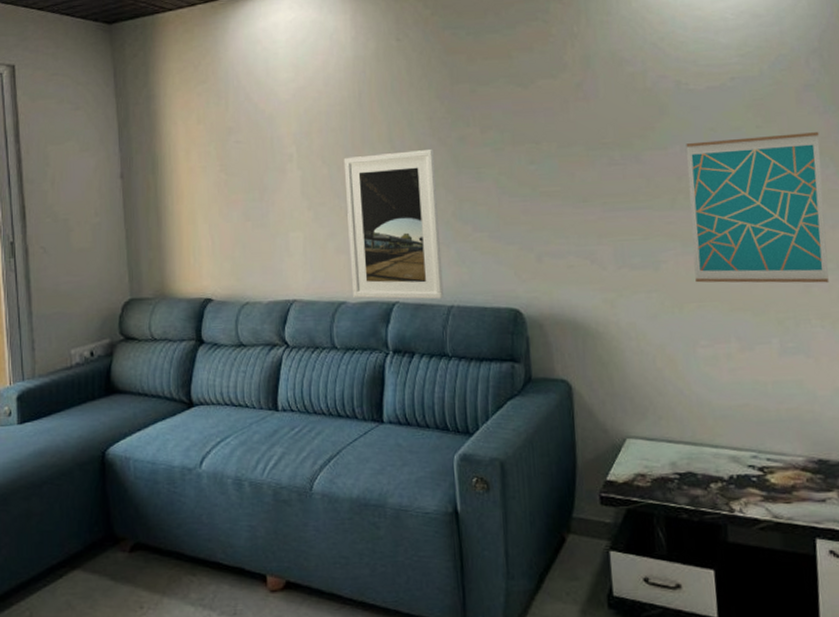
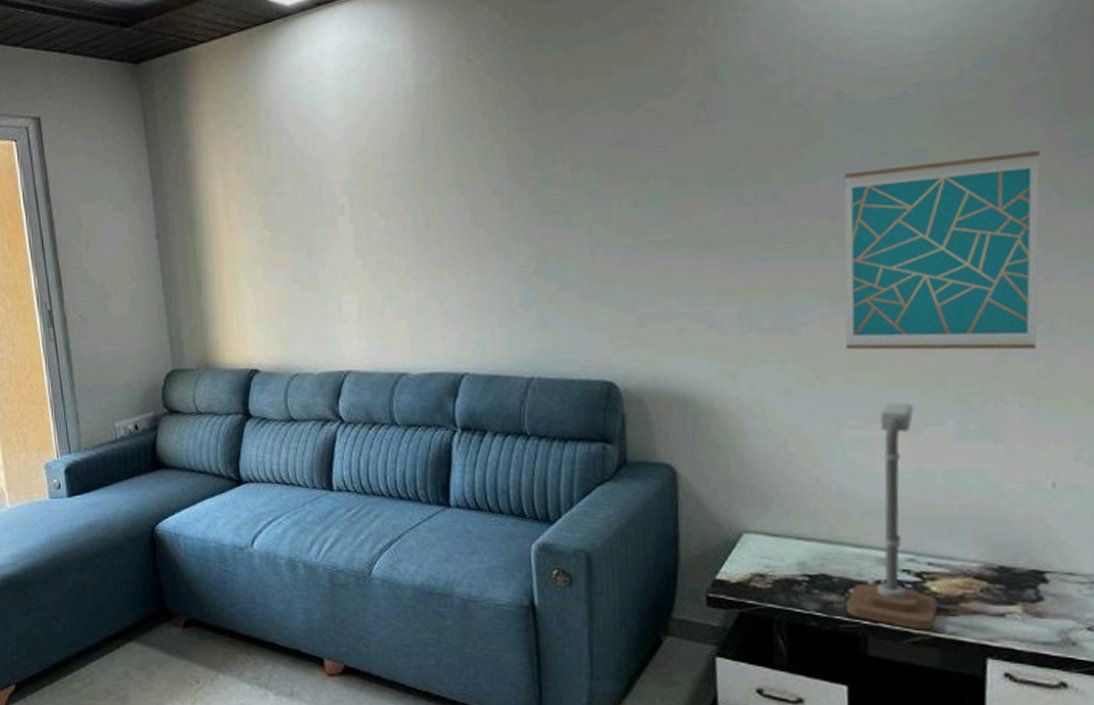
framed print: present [343,149,444,300] -> none [403,194,522,371]
desk lamp: none [709,325,778,517] -> present [847,402,939,631]

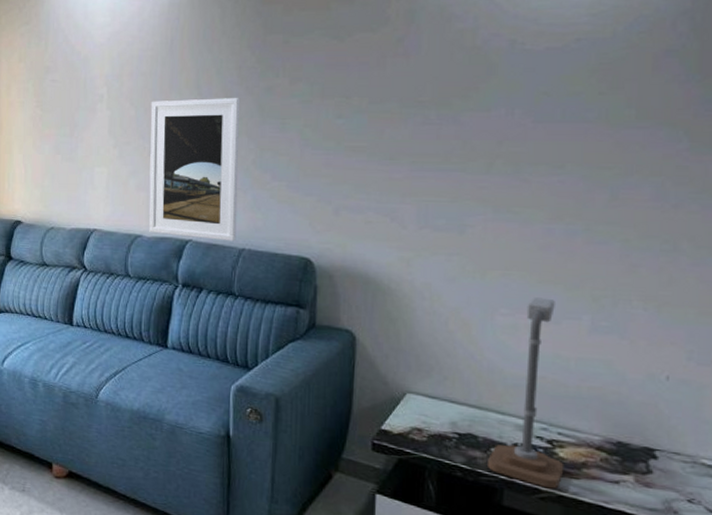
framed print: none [403,194,522,371] -> present [149,98,241,242]
wall art: present [844,150,1041,350] -> none [504,103,676,264]

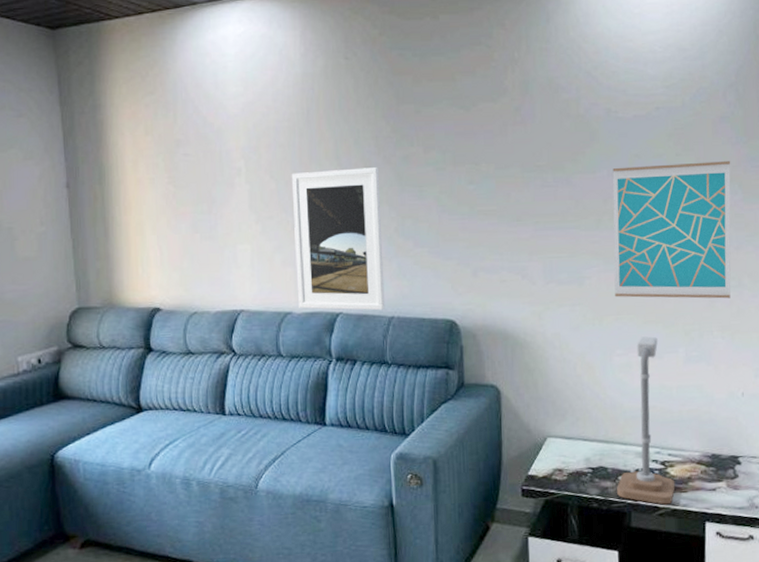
wall art: none [504,103,676,264] -> present [612,161,731,299]

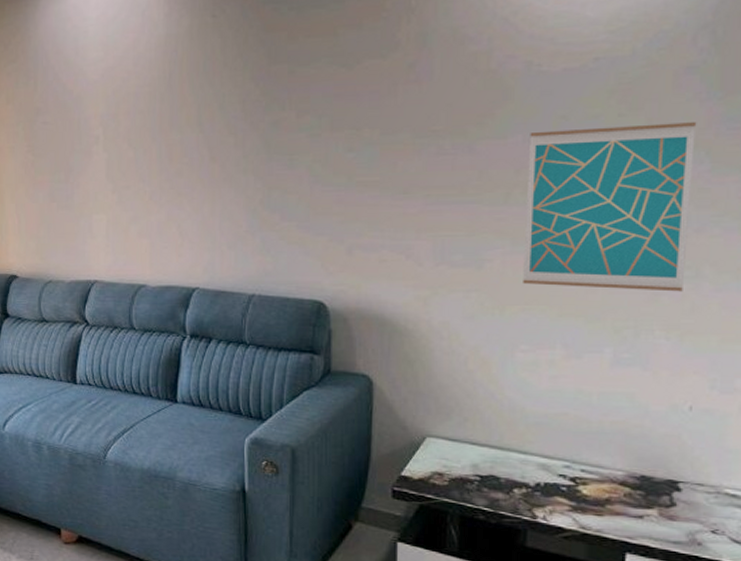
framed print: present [291,167,385,311] -> none [150,134,246,287]
desk lamp: present [617,336,675,505] -> none [511,332,588,527]

